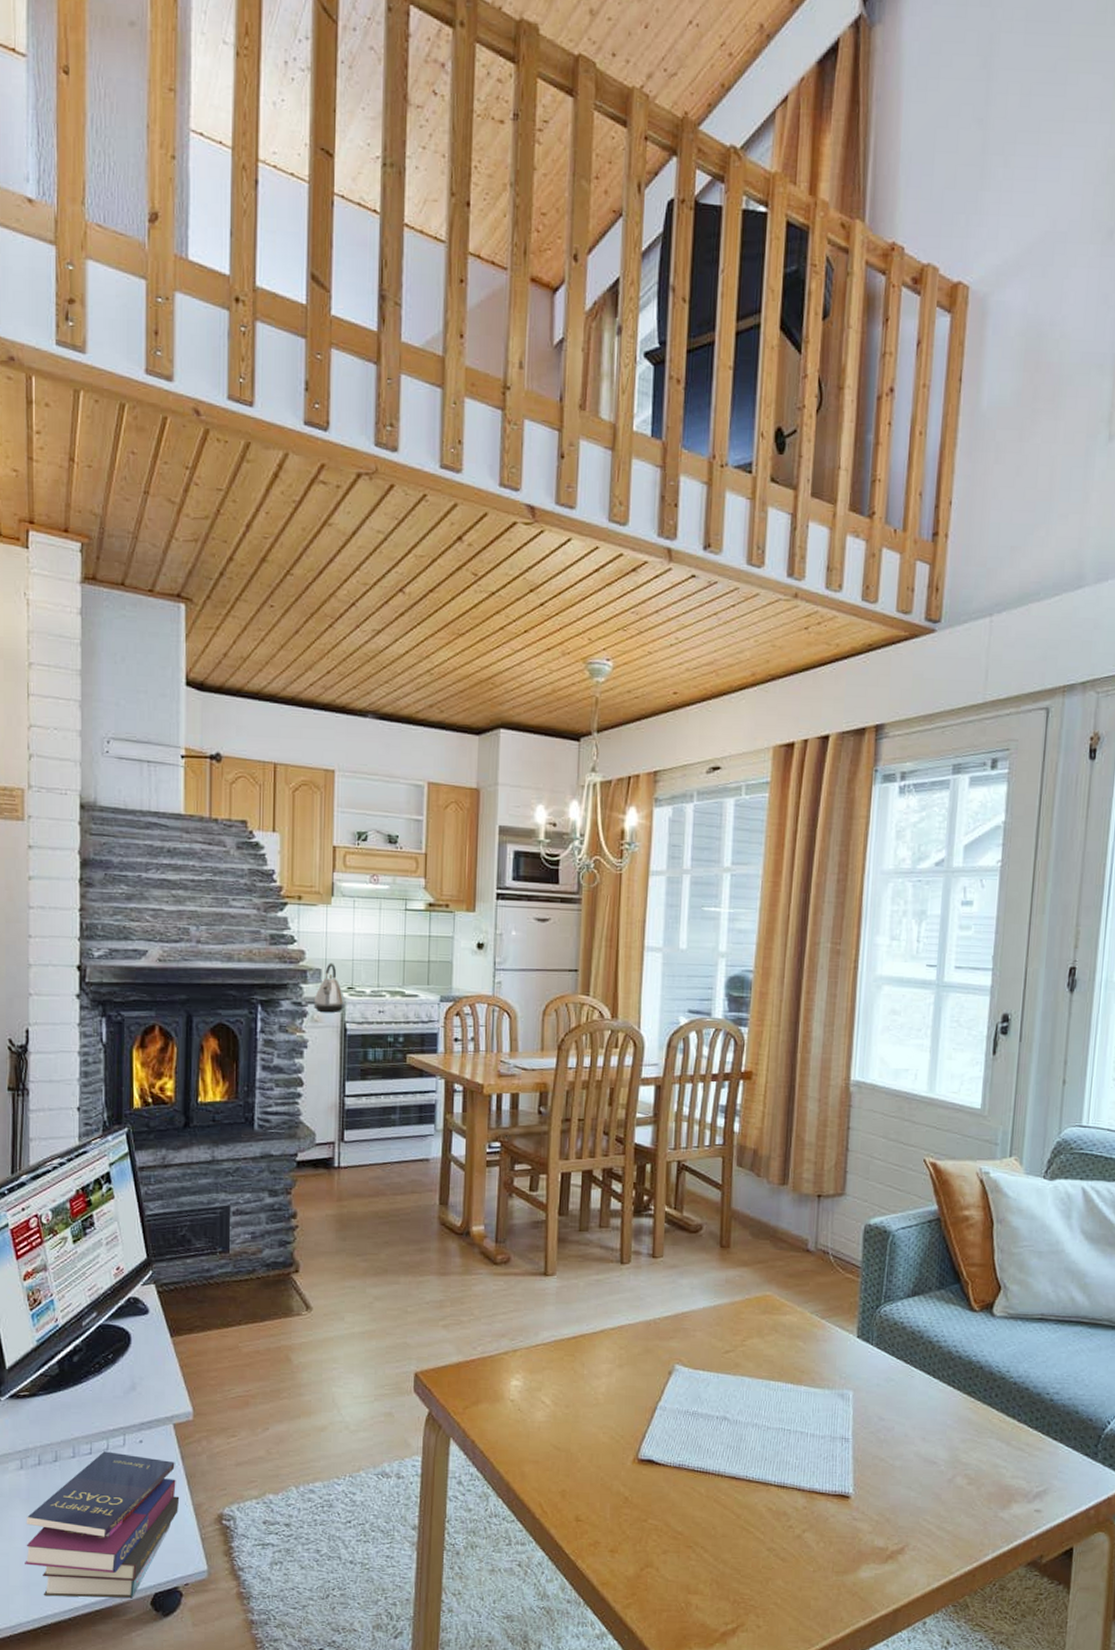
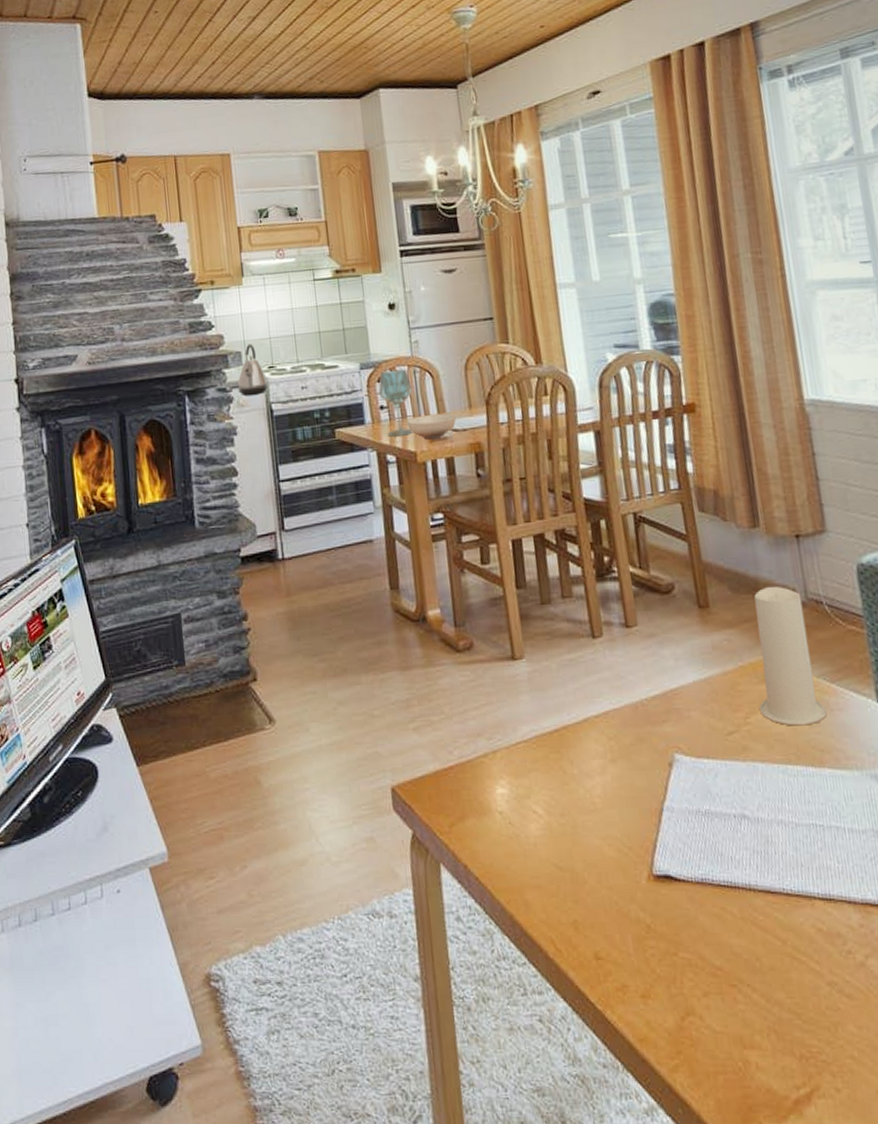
books: present [25,1451,180,1598] -> none [11,905,164,1086]
wine glass: none [456,1006,488,1069] -> present [379,369,413,437]
bowl: none [478,1052,528,1075] -> present [406,413,457,440]
candle: none [756,1235,813,1351] -> present [754,585,827,726]

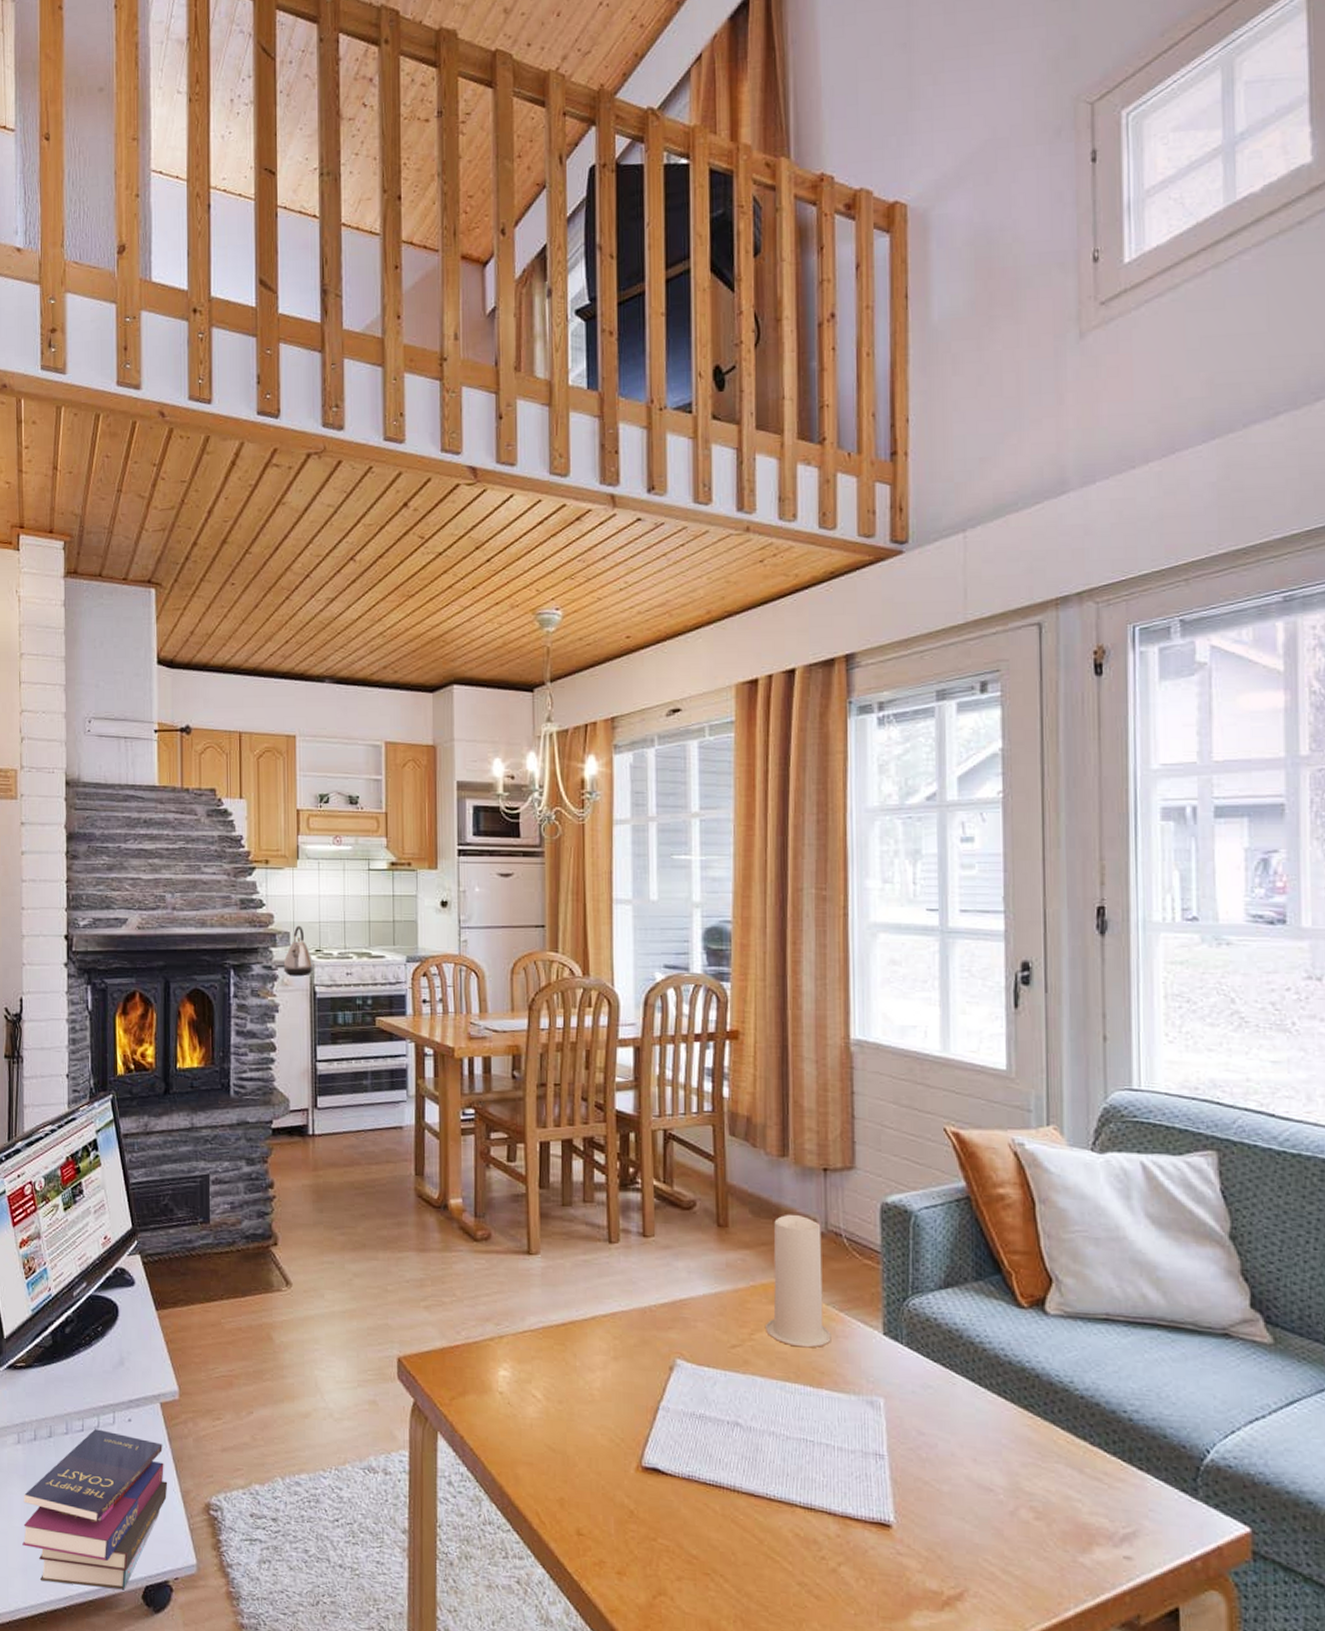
books: none [11,905,164,1086] -> present [22,1429,168,1589]
wine glass: present [379,369,413,437] -> none [423,966,456,1031]
bowl: present [406,413,457,440] -> none [447,1013,498,1037]

